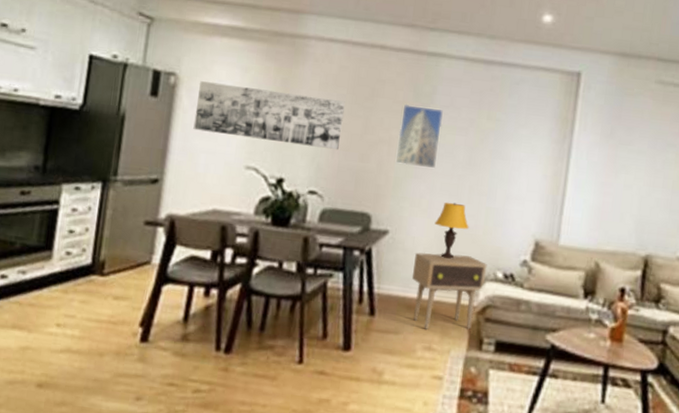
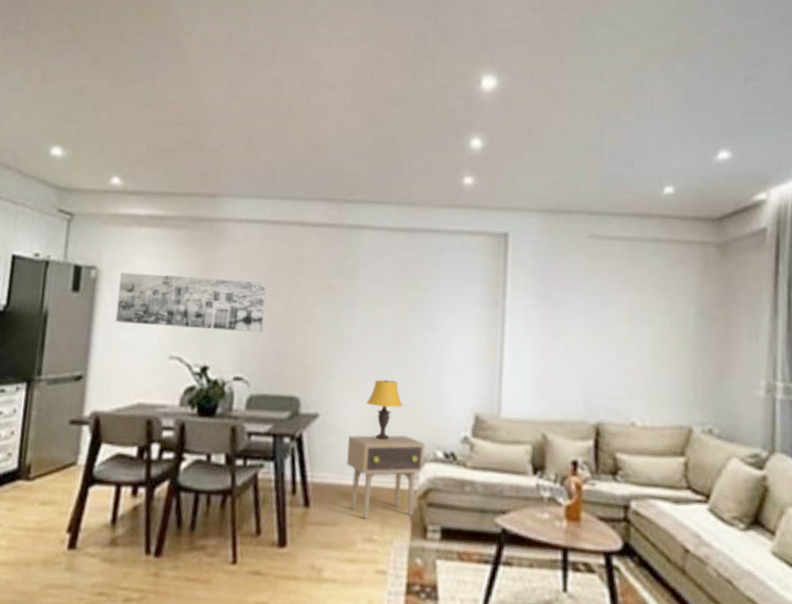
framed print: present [395,103,443,169] -> none [321,279,368,345]

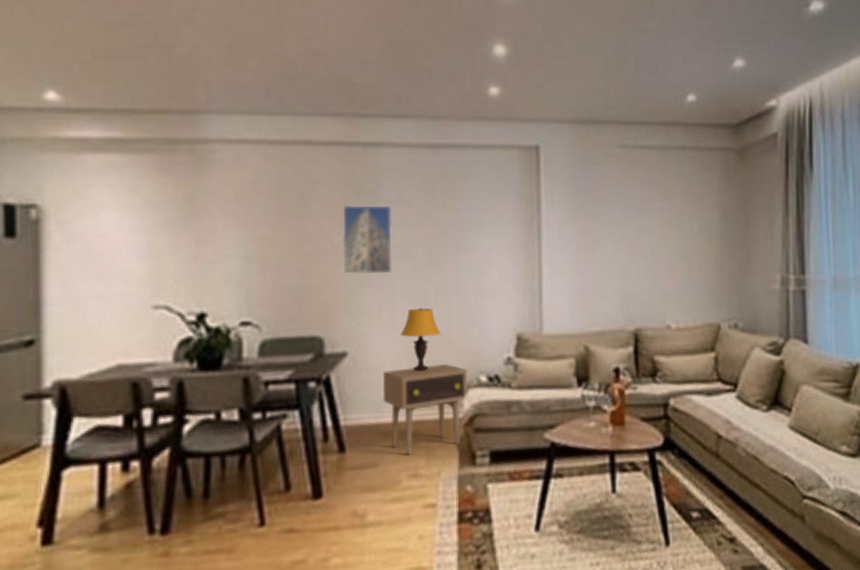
wall art: present [115,273,267,333] -> none [72,209,272,272]
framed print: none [321,279,368,345] -> present [342,204,393,275]

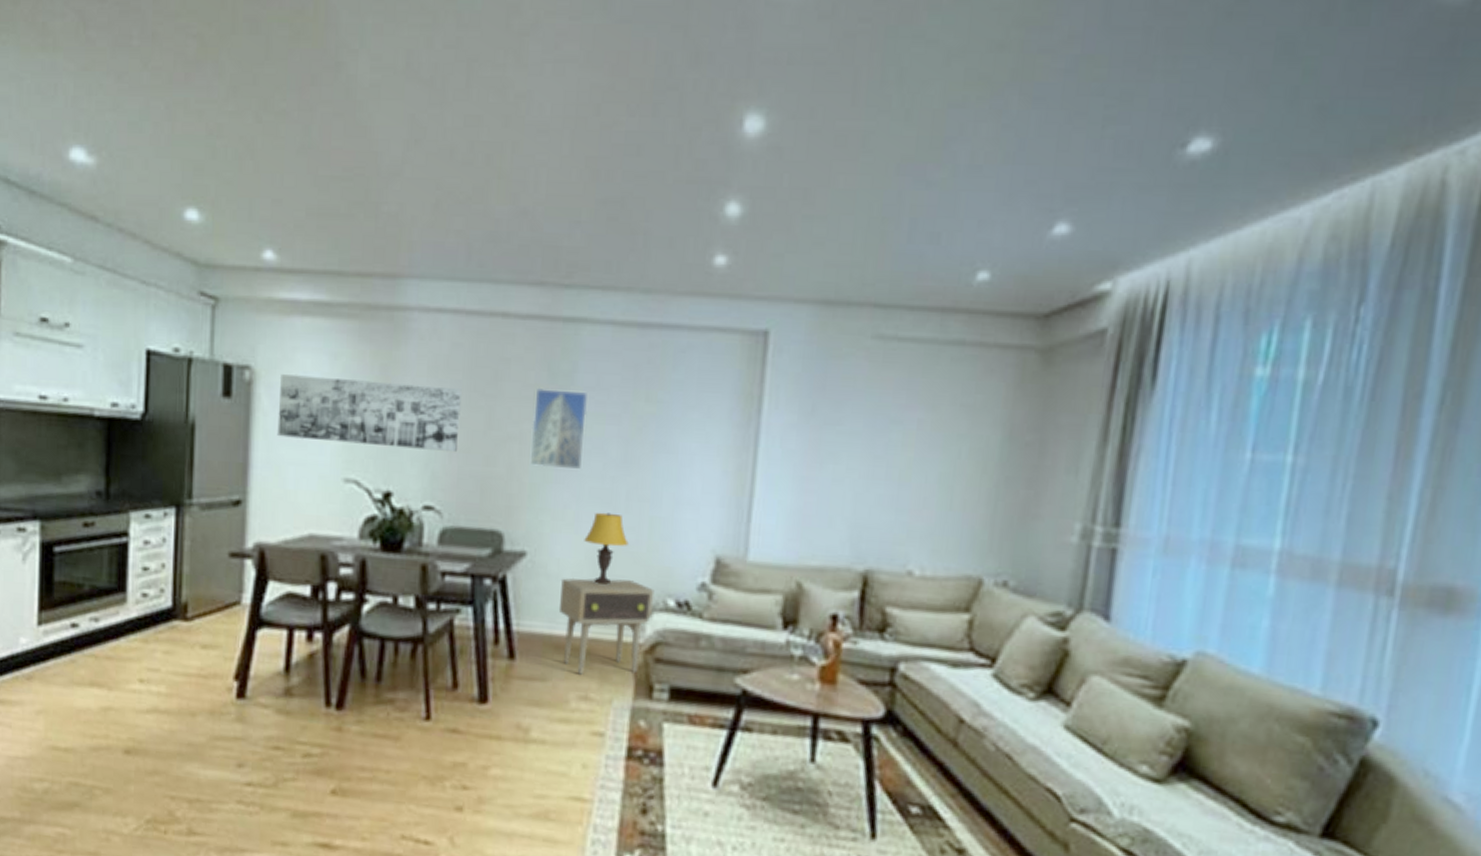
wall art: none [72,209,272,272] -> present [277,374,462,453]

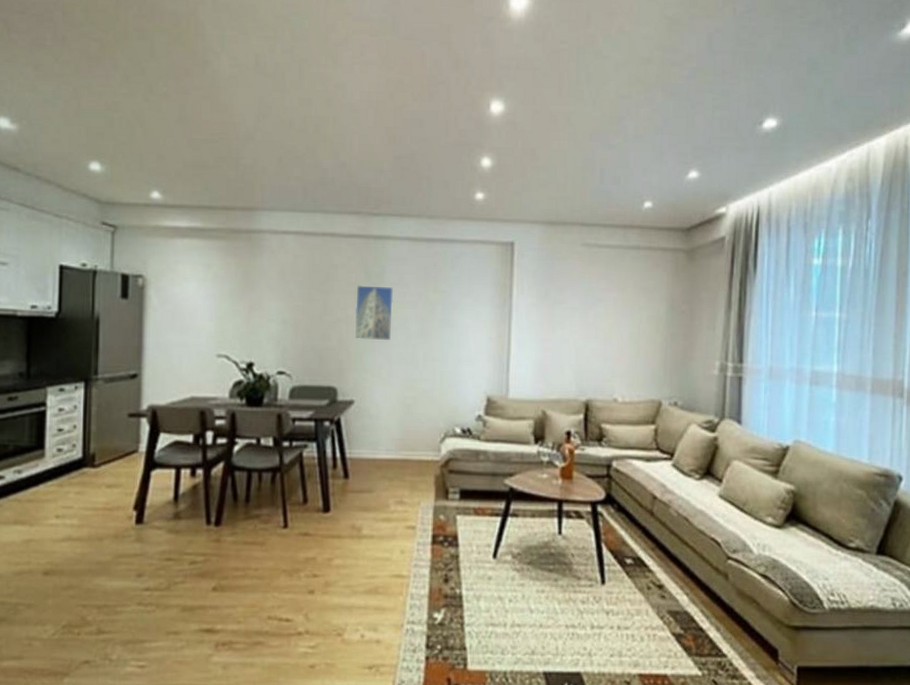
wall art: present [277,374,462,453] -> none [165,280,303,333]
side table: present [558,577,655,675] -> none [379,416,446,486]
table lamp: present [584,512,629,585] -> none [395,370,426,420]

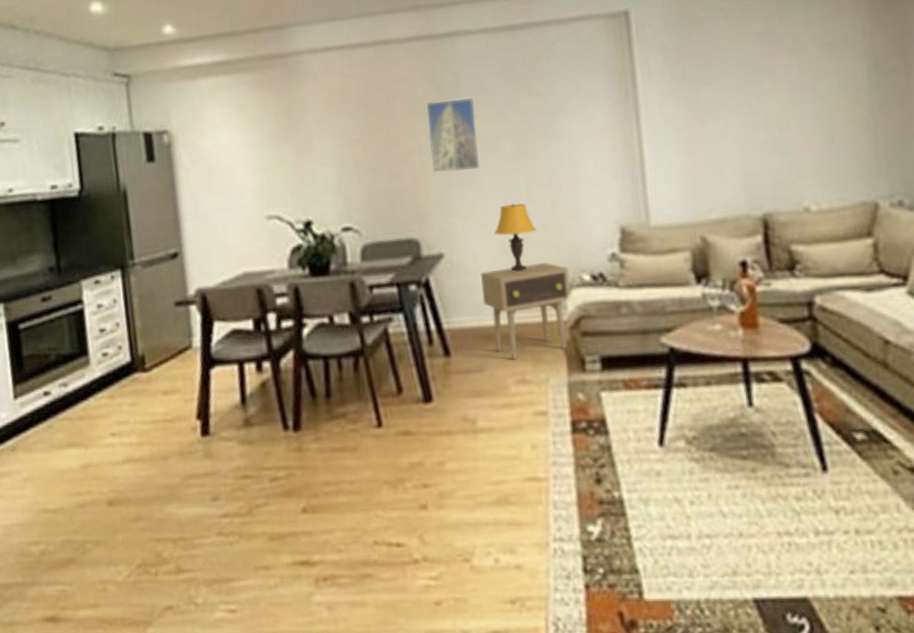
side table: none [379,416,446,486] -> present [480,263,571,360]
table lamp: none [395,370,426,420] -> present [494,203,537,272]

